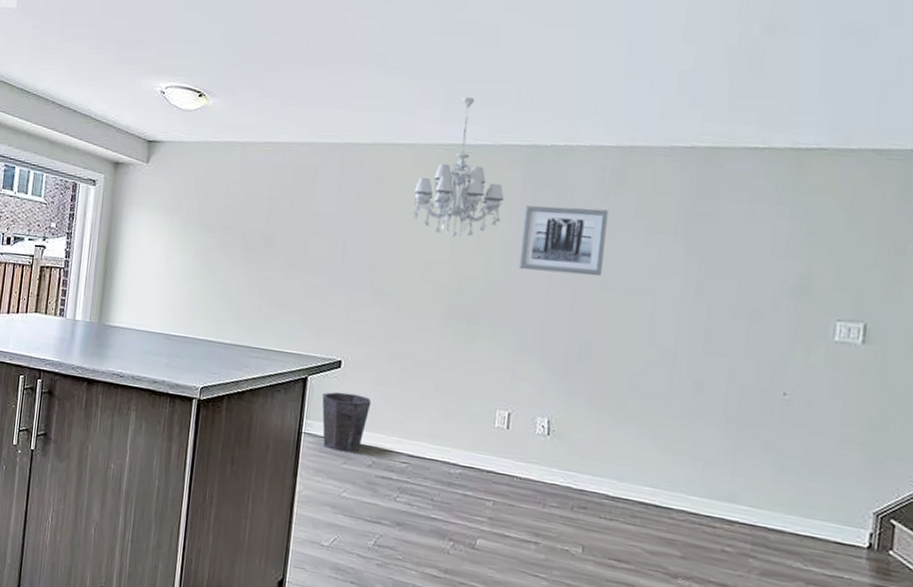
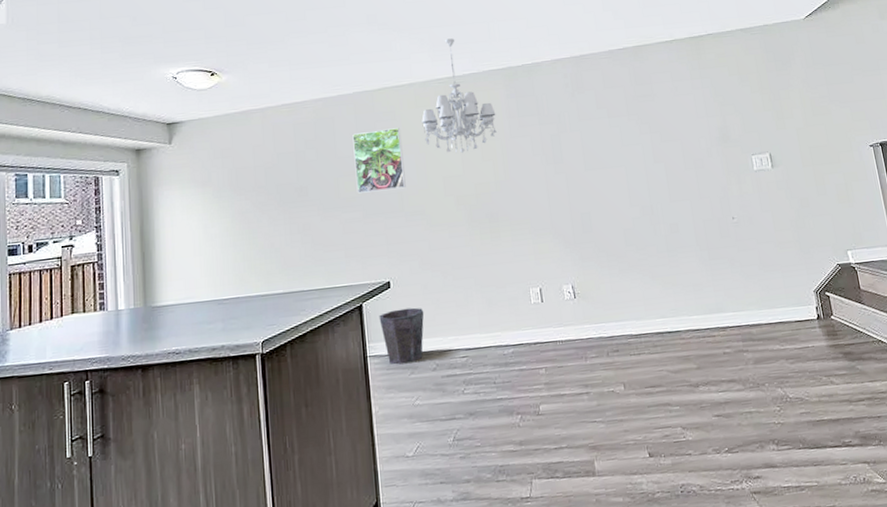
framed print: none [326,189,388,262] -> present [352,128,406,194]
wall art: present [519,205,609,277] -> none [514,107,583,167]

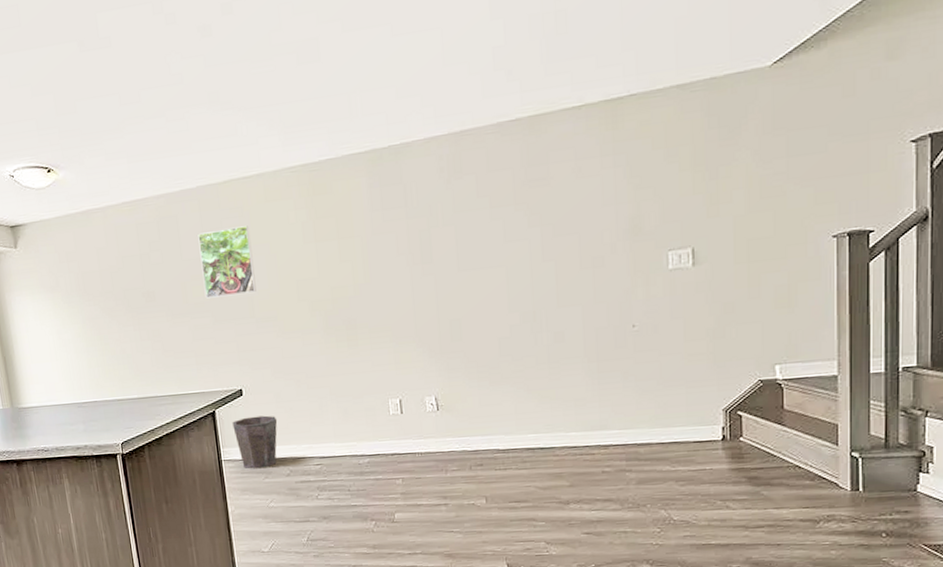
chandelier: present [422,38,497,153] -> none [272,116,357,254]

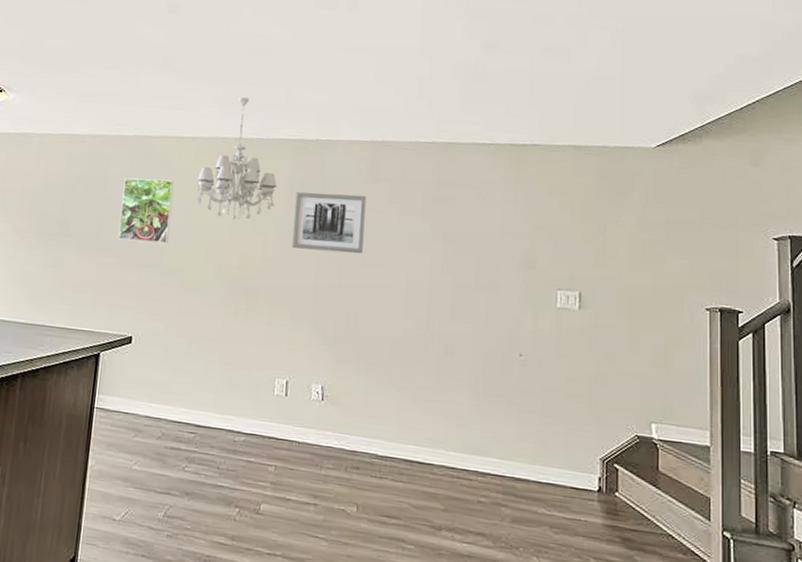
waste bin: present [232,415,278,469] -> none [113,366,161,426]
chandelier: none [272,116,357,254] -> present [197,97,277,220]
wall art: none [377,196,457,268] -> present [291,192,366,254]

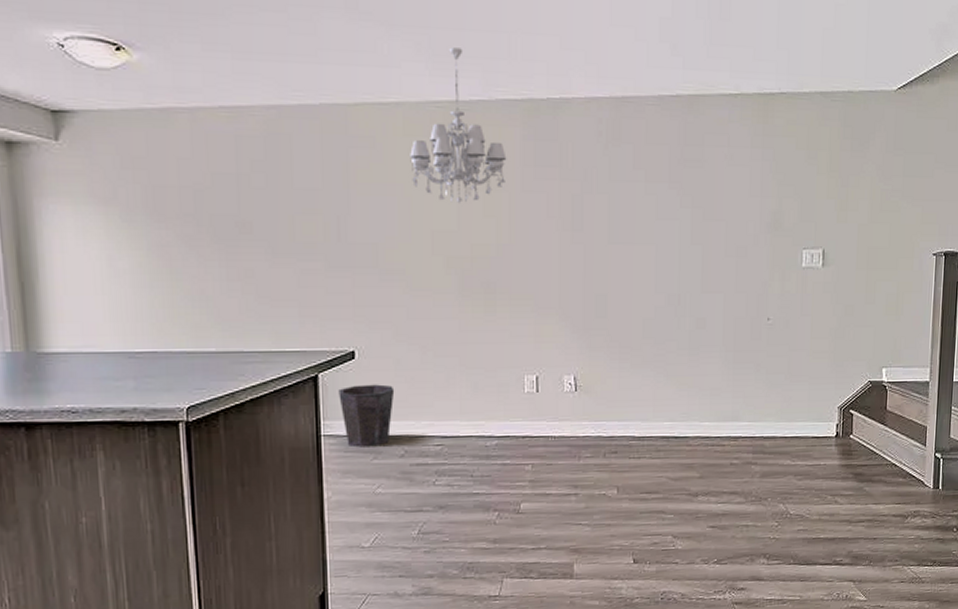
waste bin: none [113,366,161,426] -> present [338,384,395,448]
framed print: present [117,177,175,243] -> none [316,159,383,239]
wall art: present [291,192,366,254] -> none [529,162,608,231]

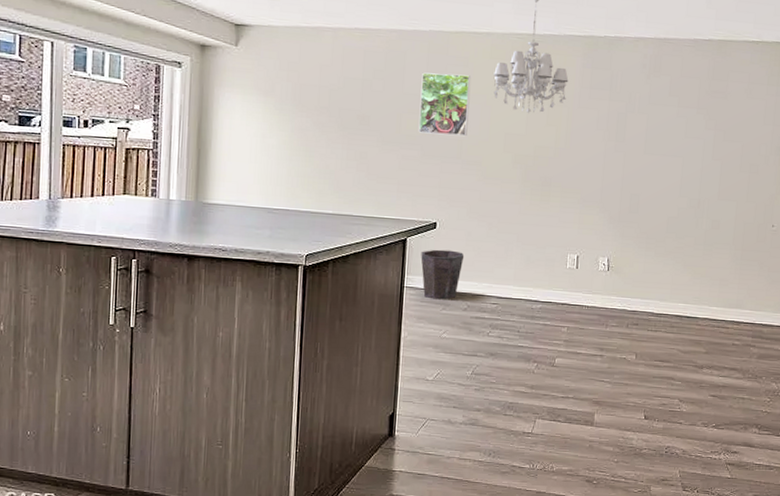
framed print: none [316,159,383,239] -> present [418,72,471,136]

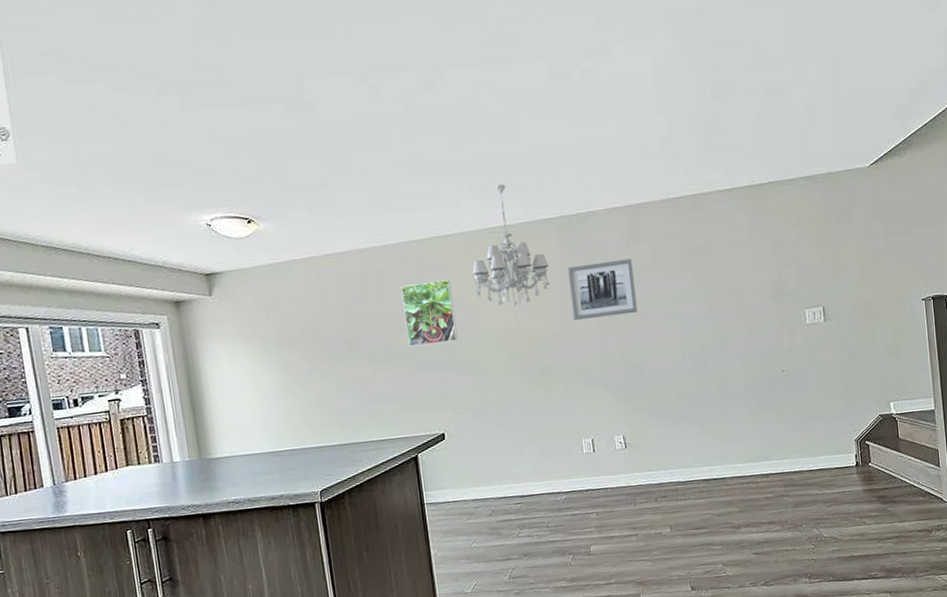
waste bin: present [421,249,465,300] -> none [435,458,479,511]
wall art: none [582,86,649,143] -> present [567,258,637,320]

